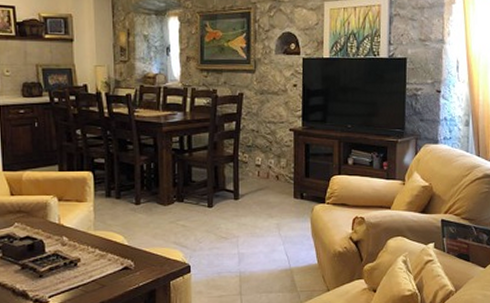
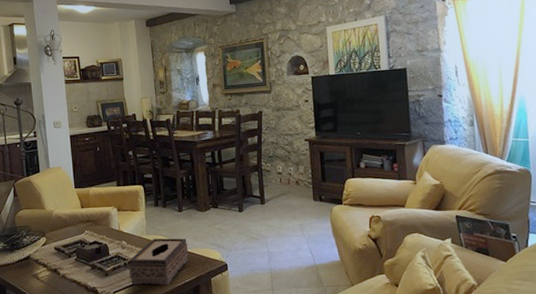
tissue box: none [69,234,145,289] -> present [128,238,189,286]

